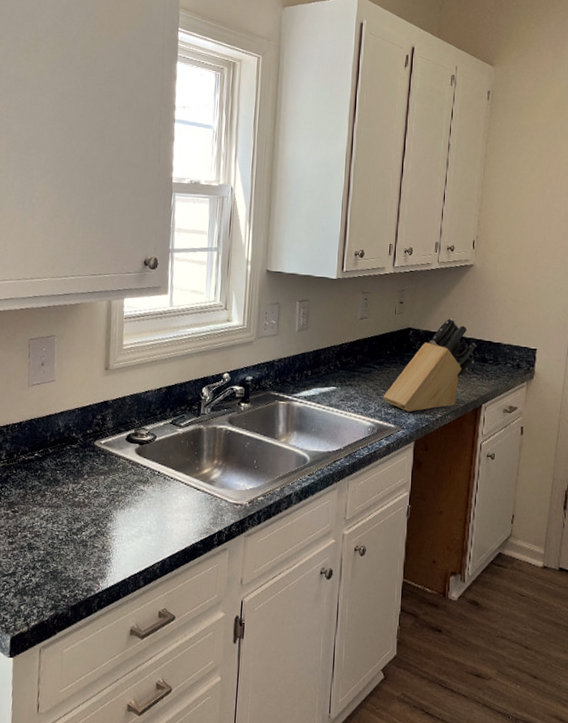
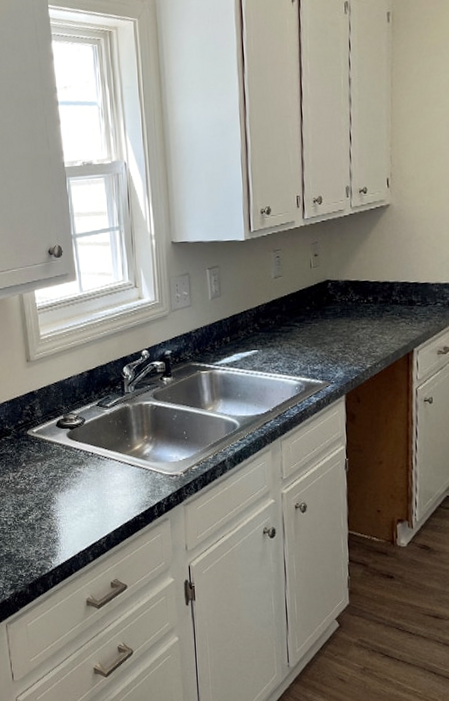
knife block: present [383,318,477,412] -> none [307,264,402,366]

